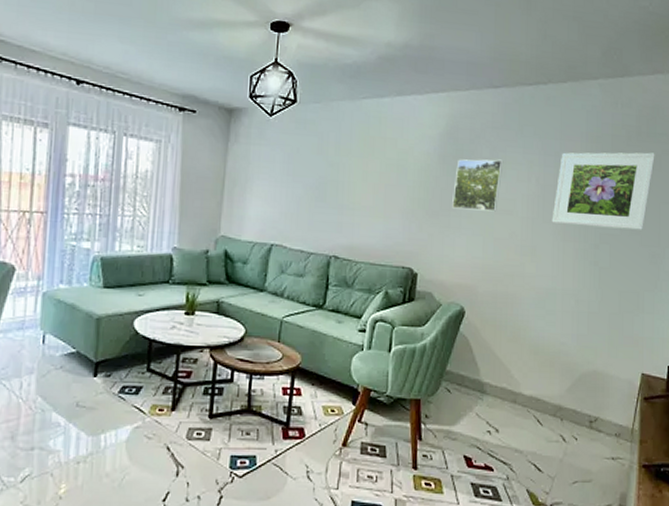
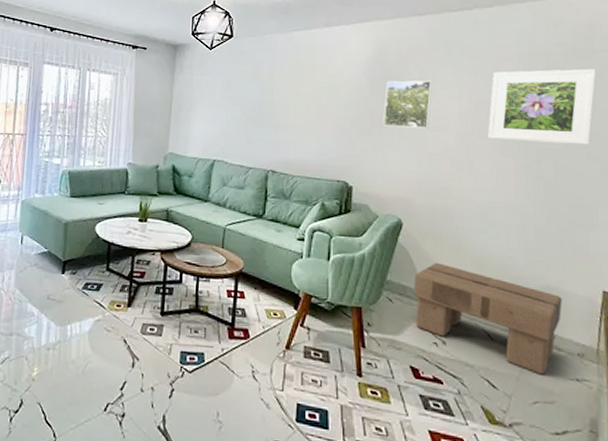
footstool: none [471,351,606,456] -> present [413,262,562,375]

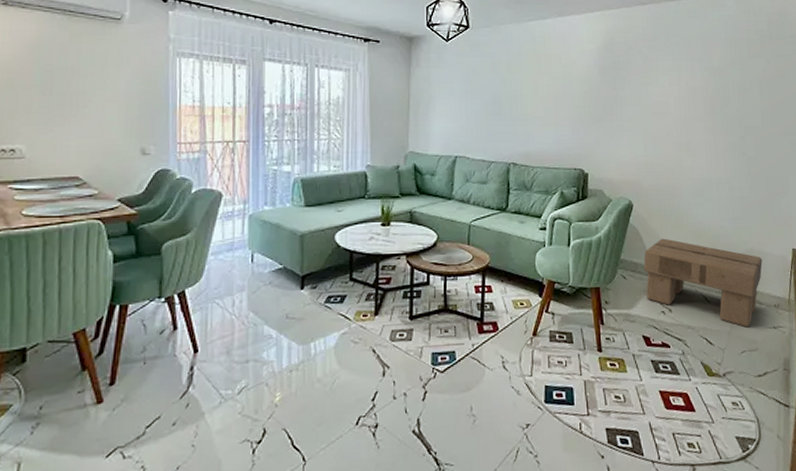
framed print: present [383,80,433,129] -> none [613,67,656,114]
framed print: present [487,68,596,145] -> none [702,53,786,121]

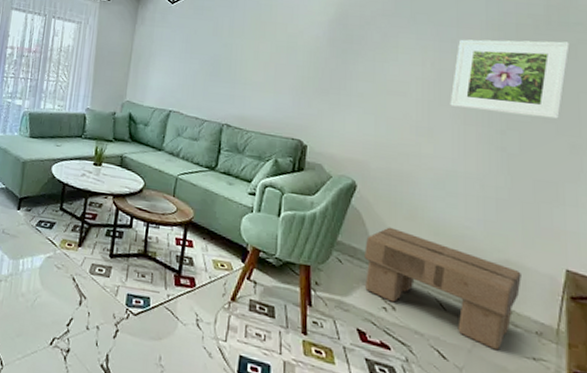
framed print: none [702,53,786,121] -> present [450,39,570,119]

